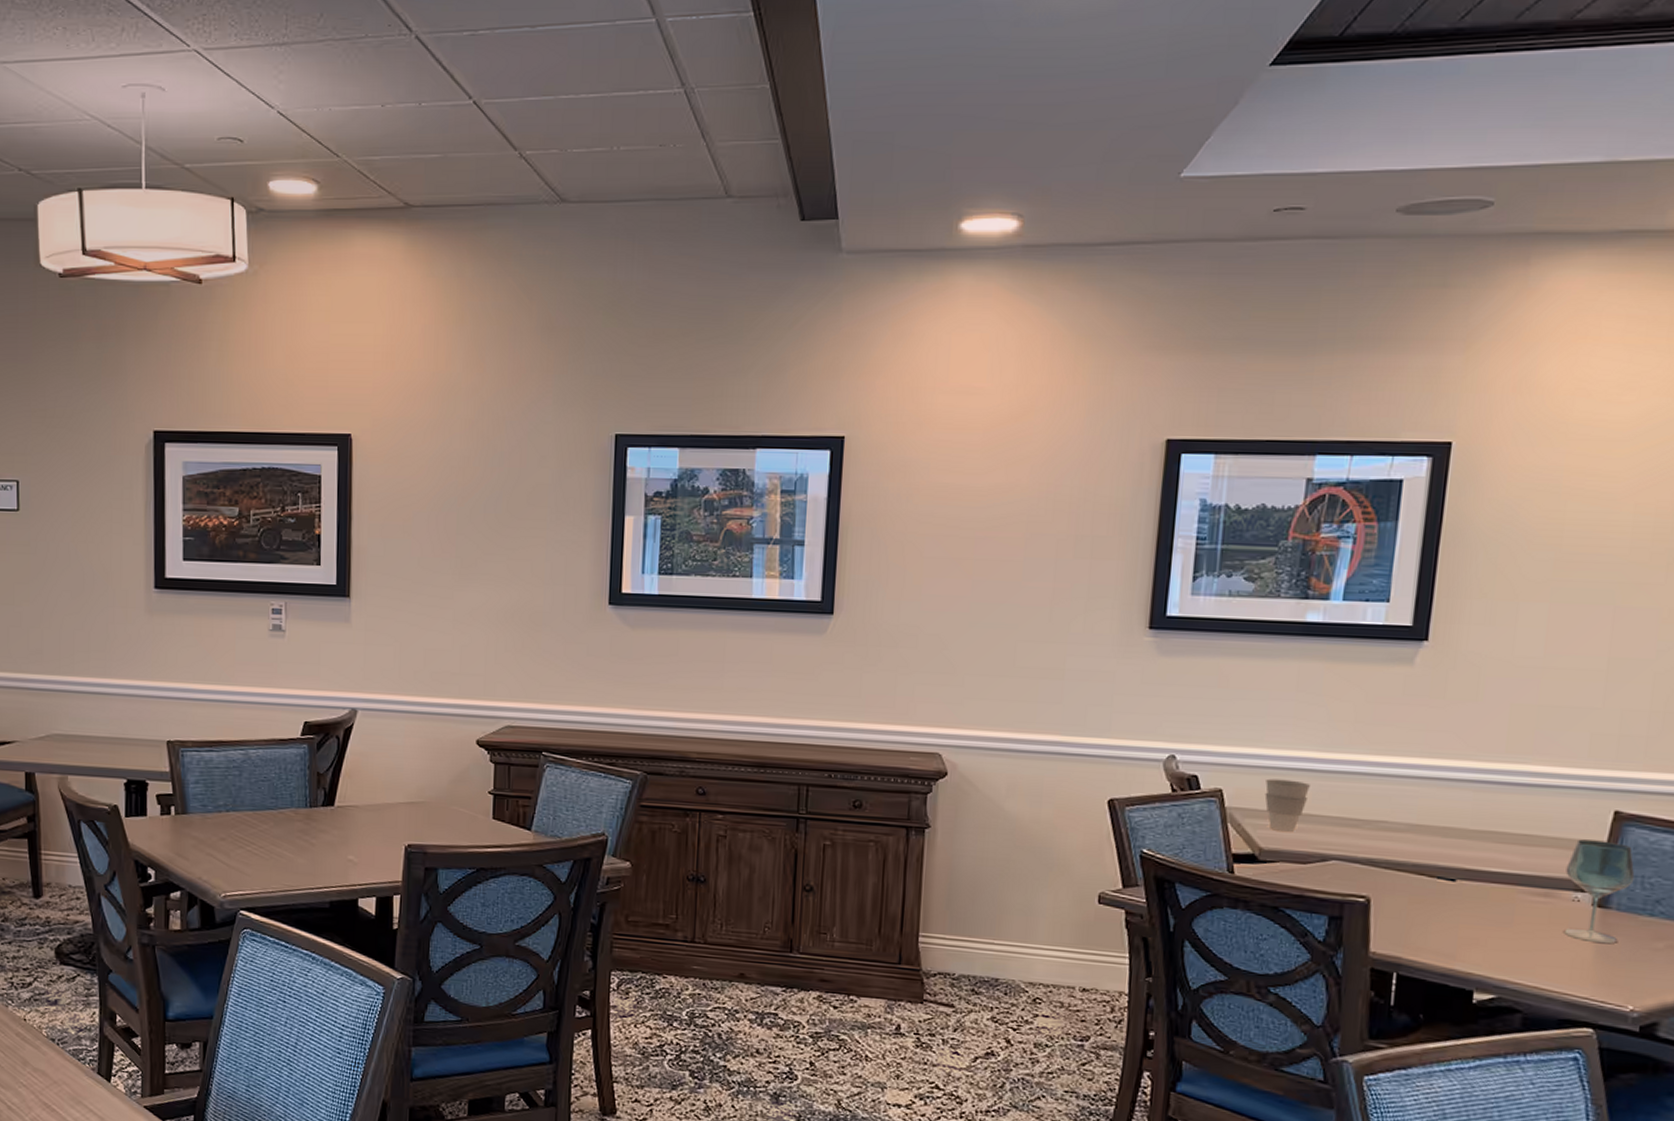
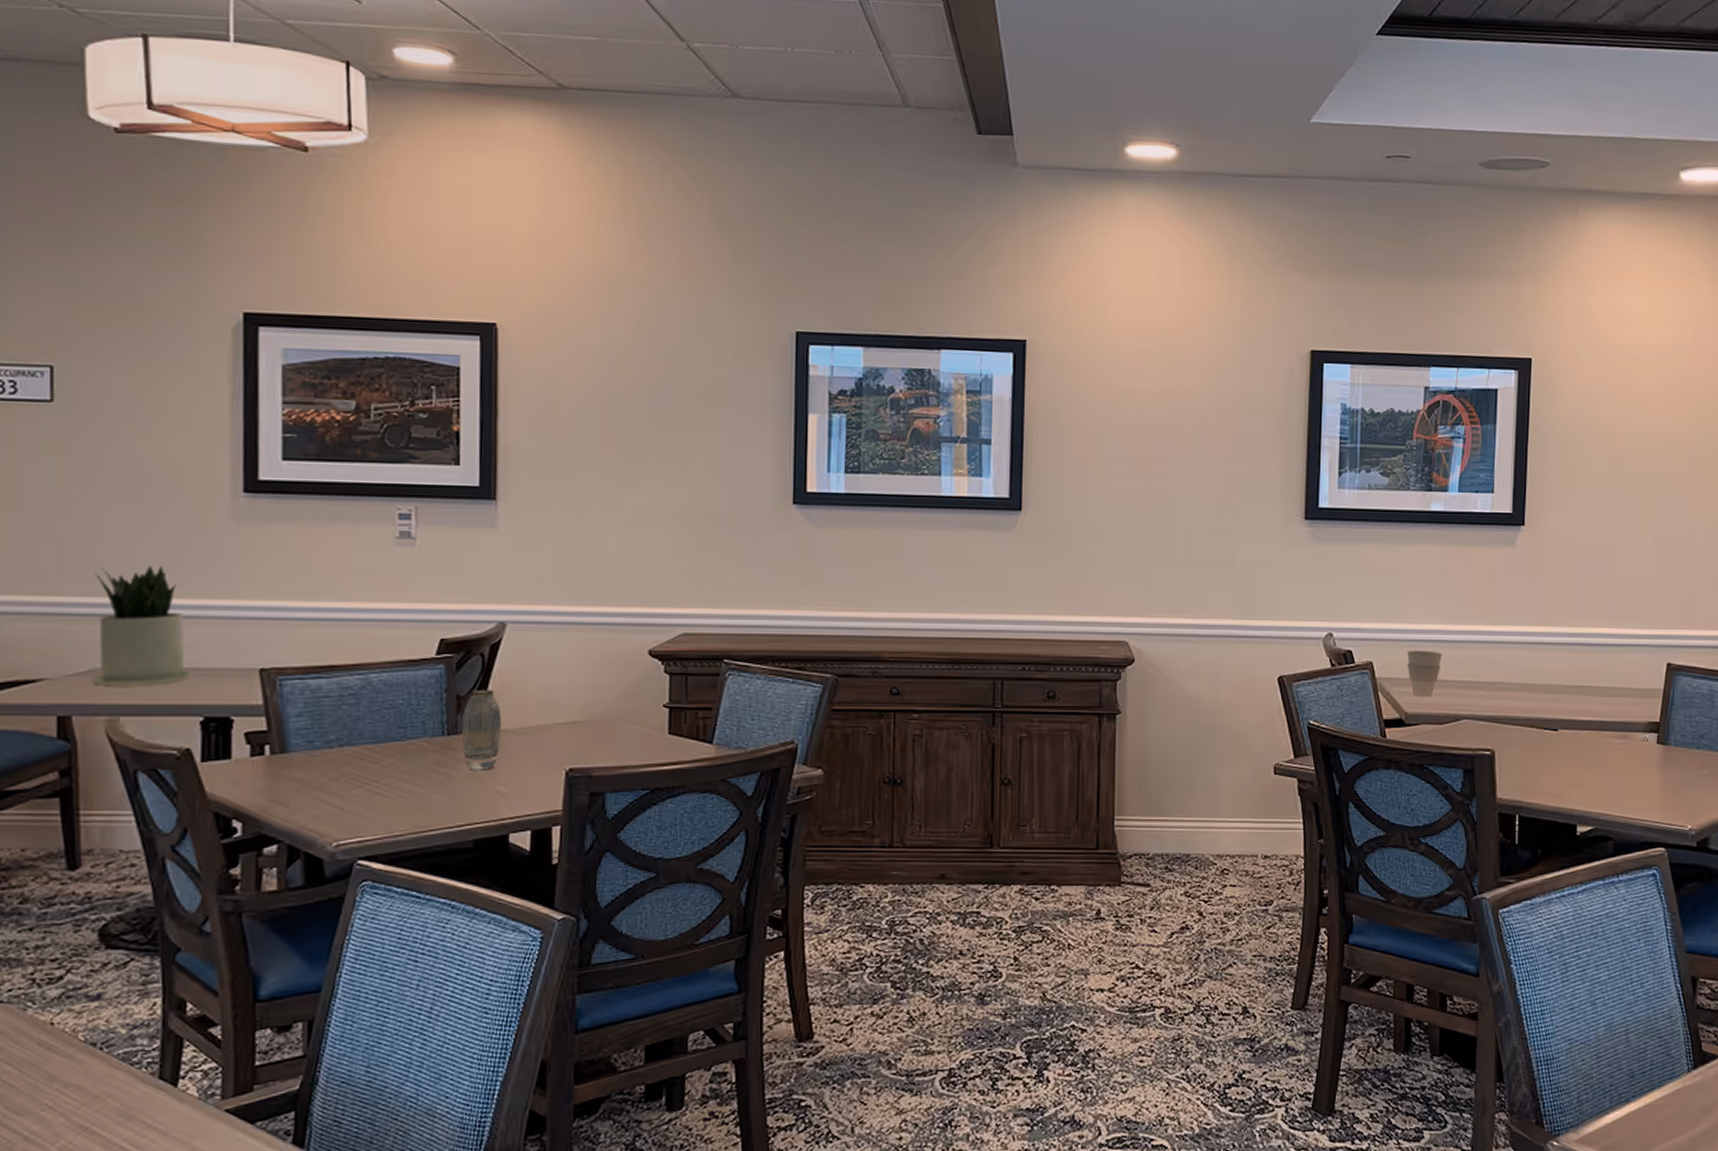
planter: none [47,649,119,752] -> present [90,565,194,687]
vase: none [320,769,354,841] -> present [461,690,503,770]
wine glass: present [1564,839,1635,944] -> none [1636,688,1685,775]

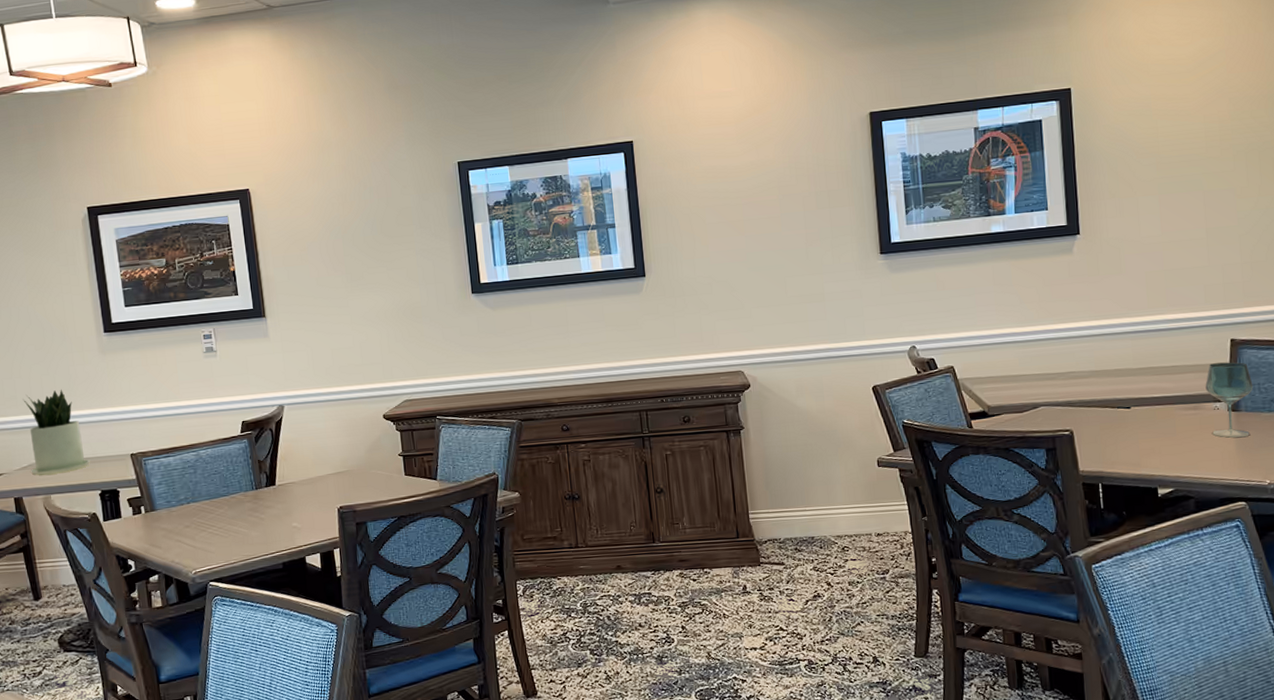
vase: present [461,690,503,770] -> none [263,455,292,513]
cup: present [1407,650,1442,698] -> none [984,351,1016,392]
wine glass: none [1636,688,1685,775] -> present [1205,362,1253,438]

